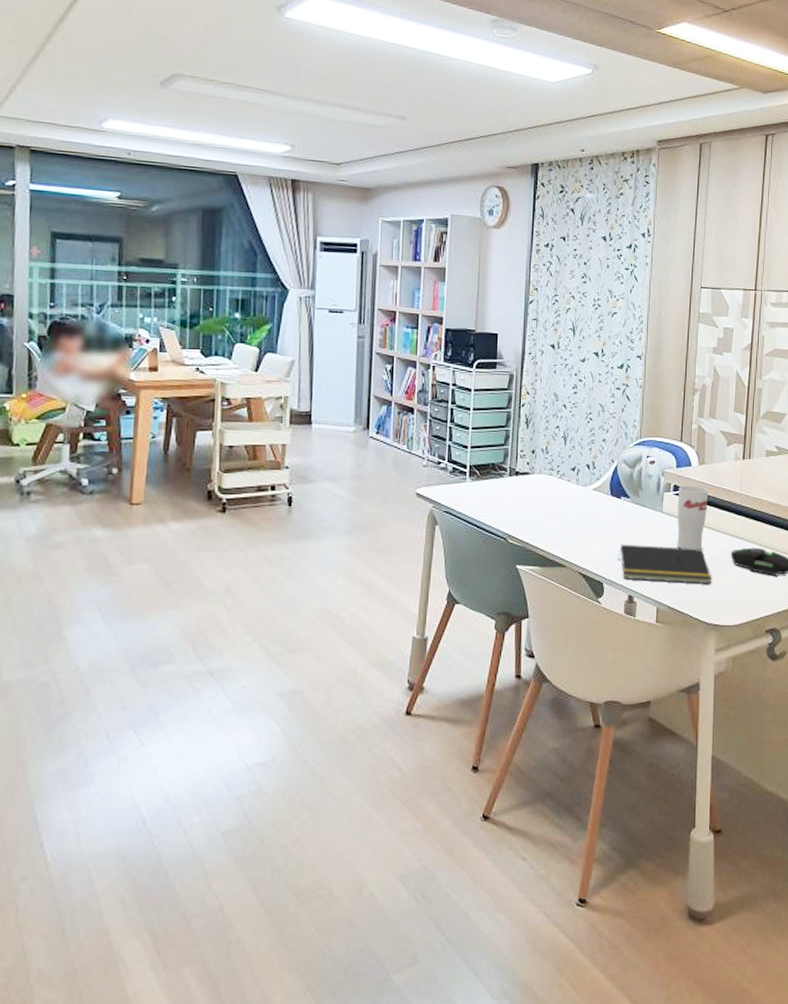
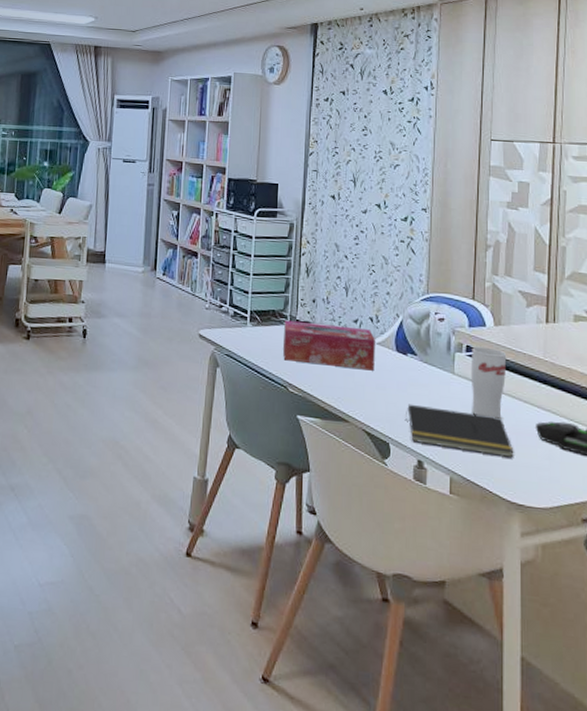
tissue box: none [502,472,593,516] -> present [282,320,376,371]

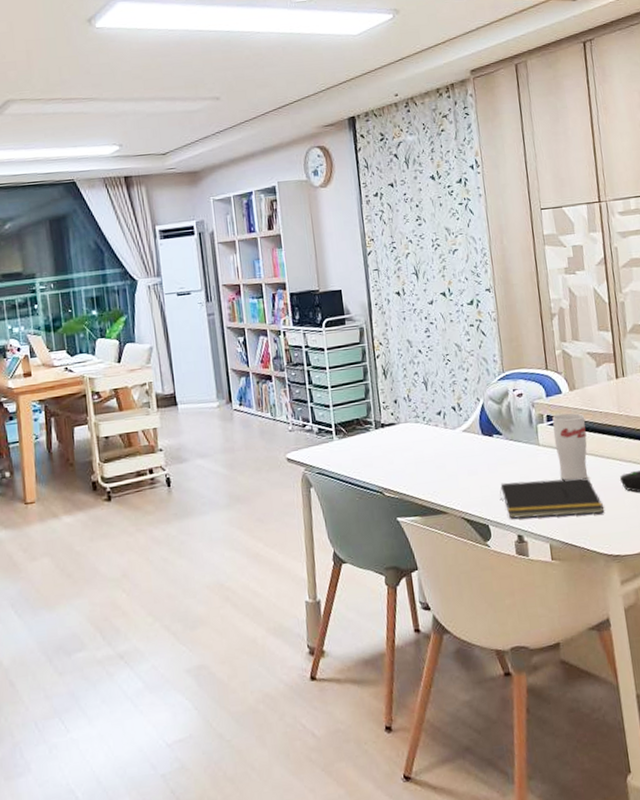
tissue box: present [282,320,376,371] -> none [370,419,464,467]

